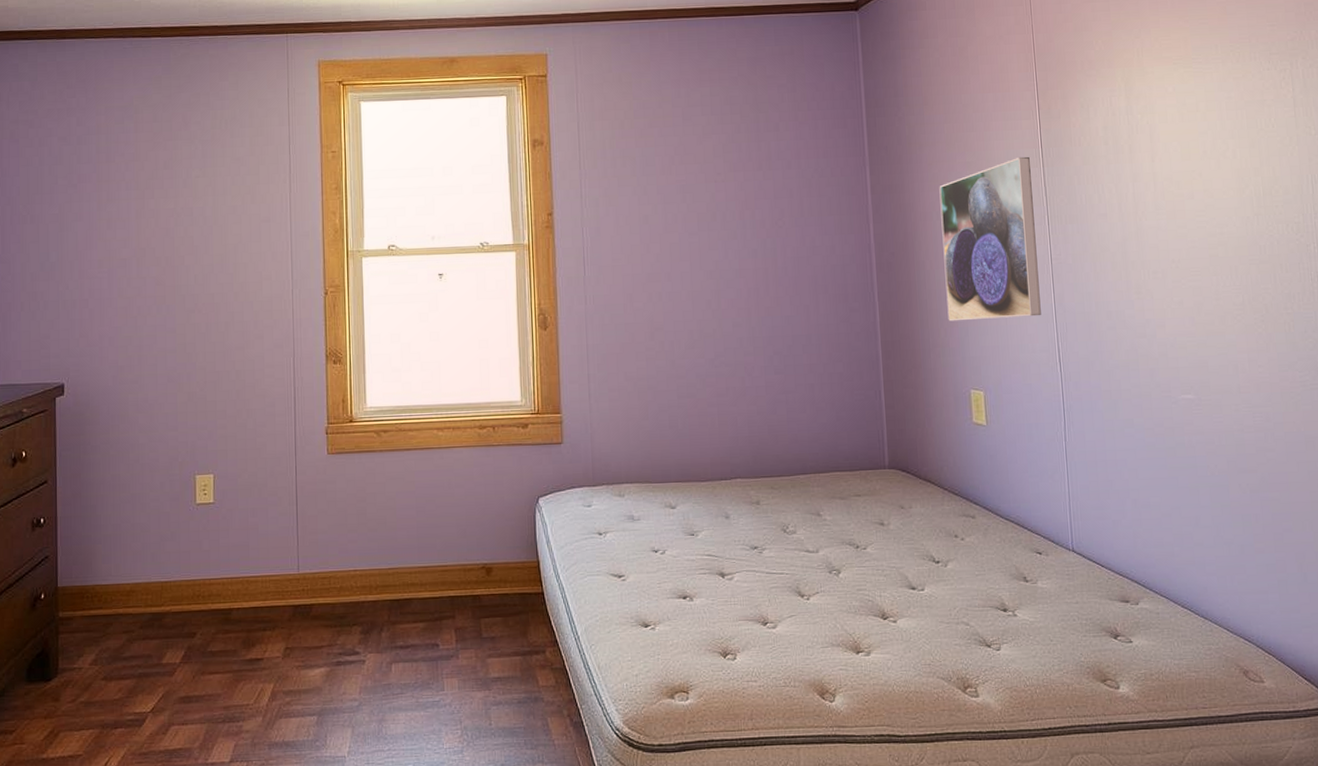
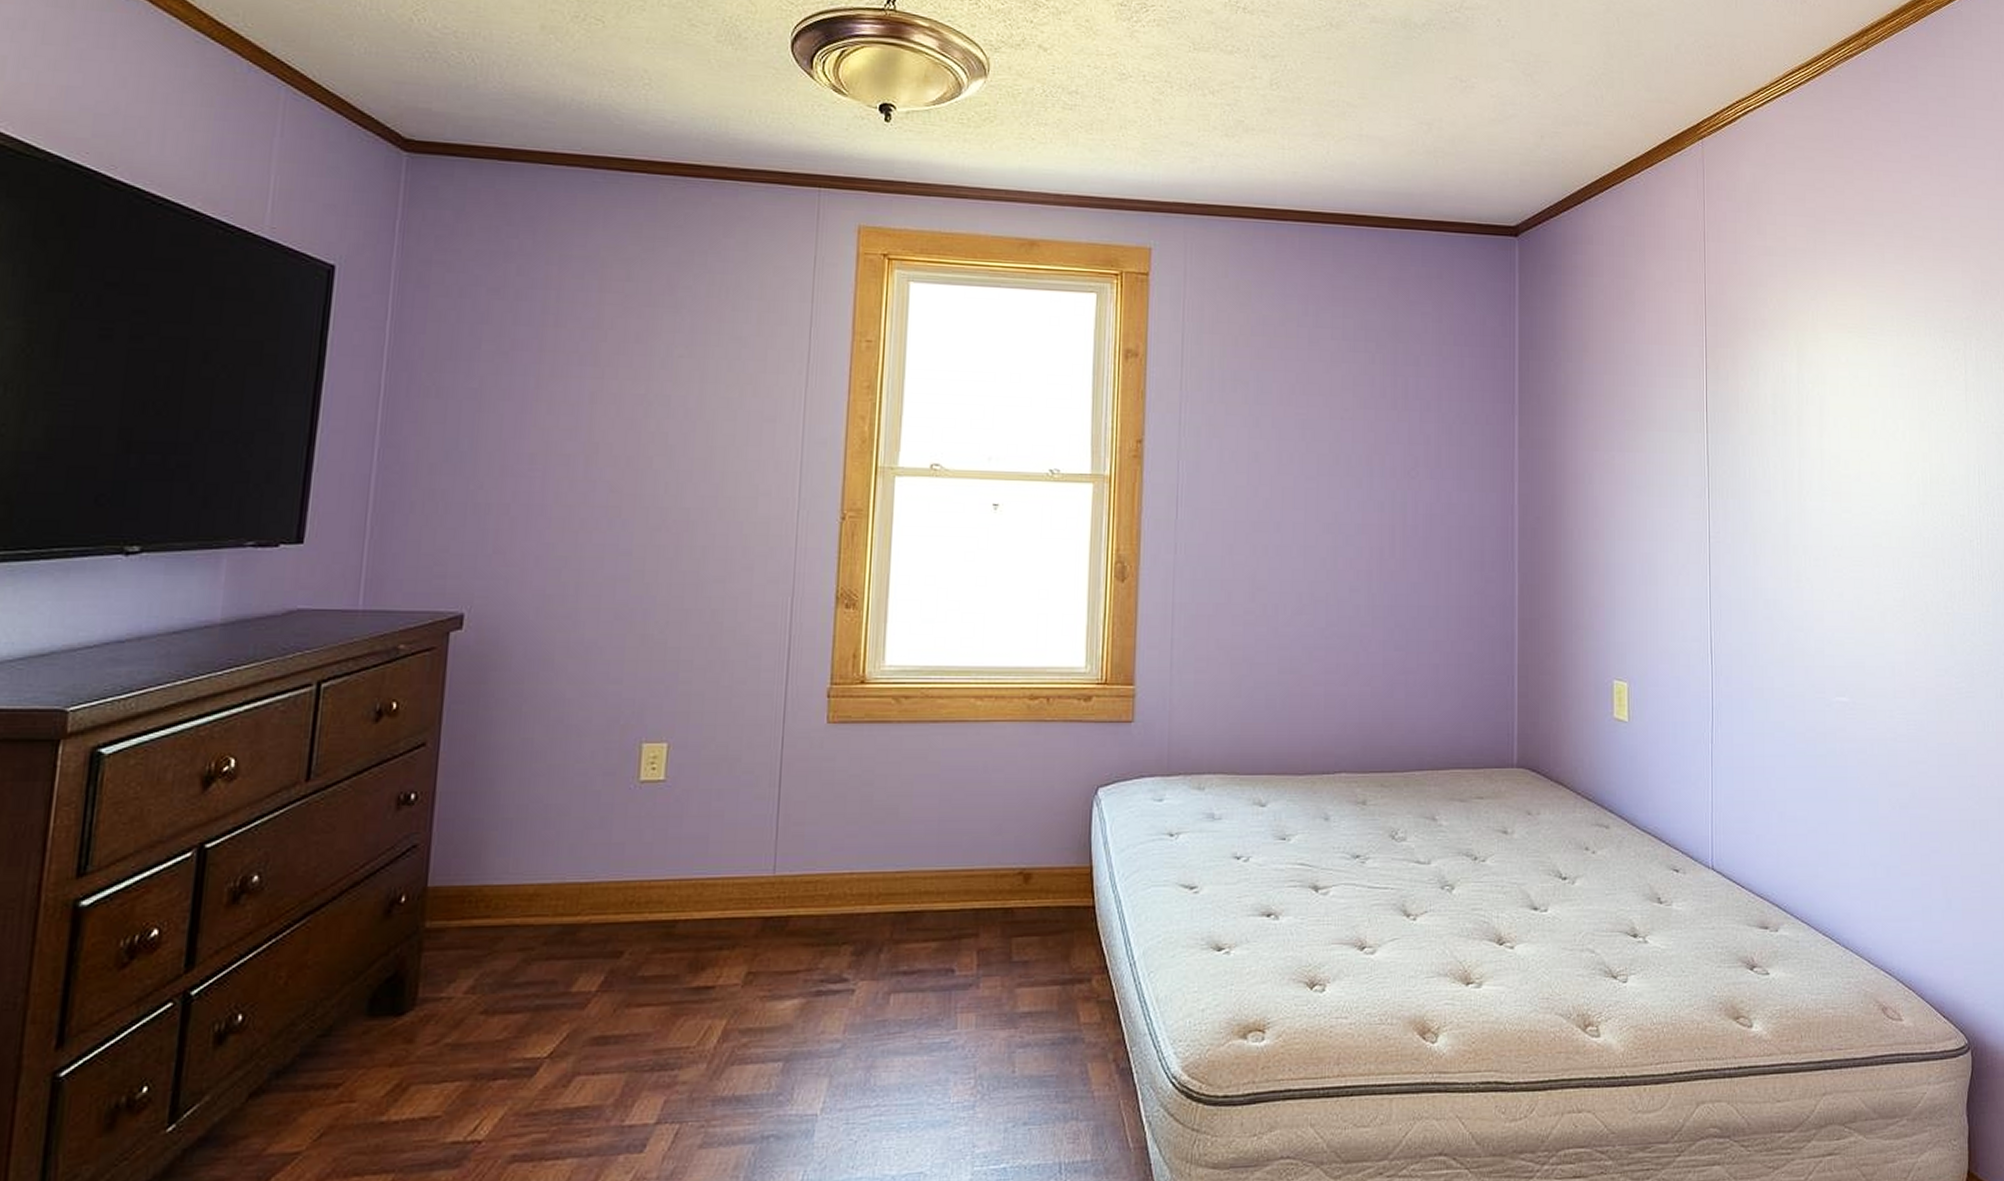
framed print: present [939,156,1041,322] -> none [1594,419,1695,601]

